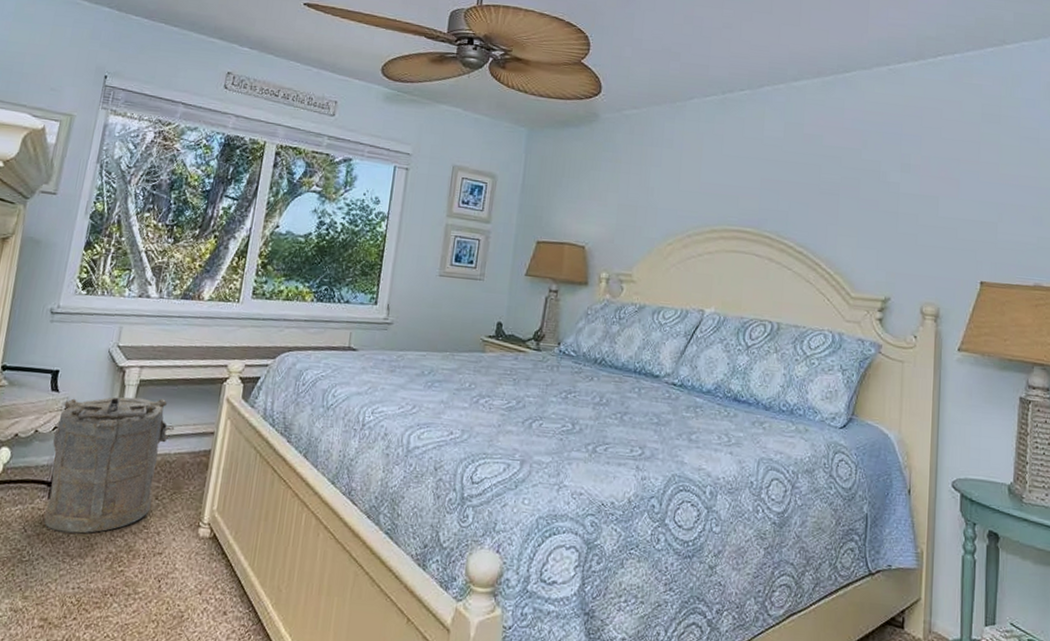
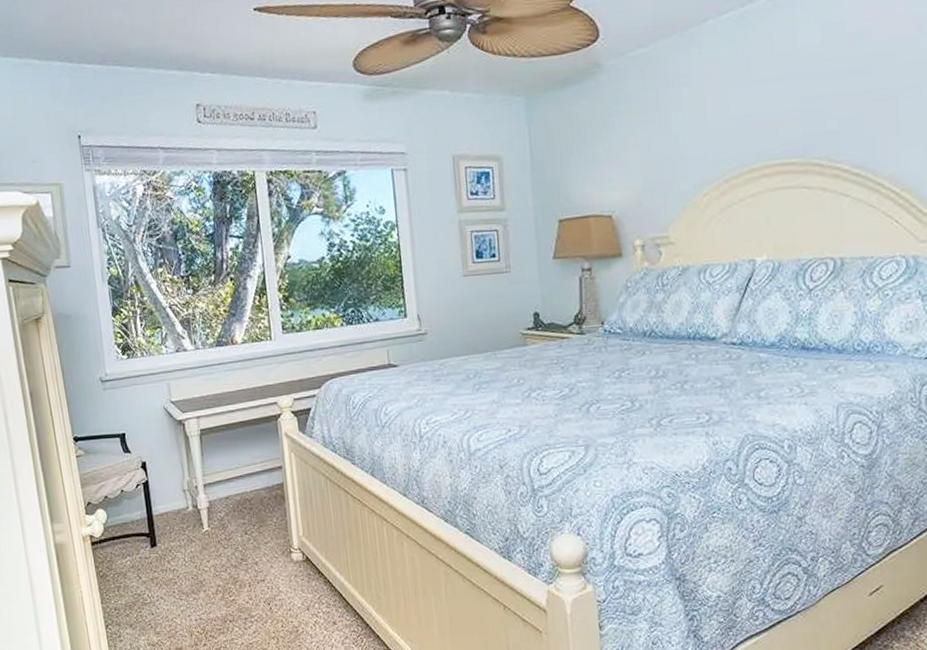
laundry hamper: present [44,397,175,534] -> none [138,443,245,575]

